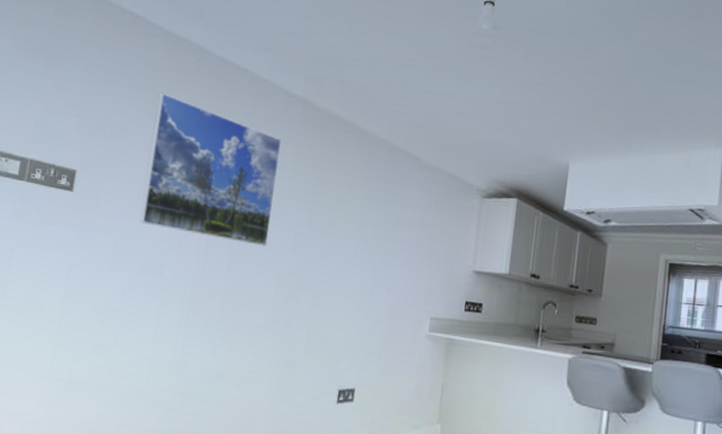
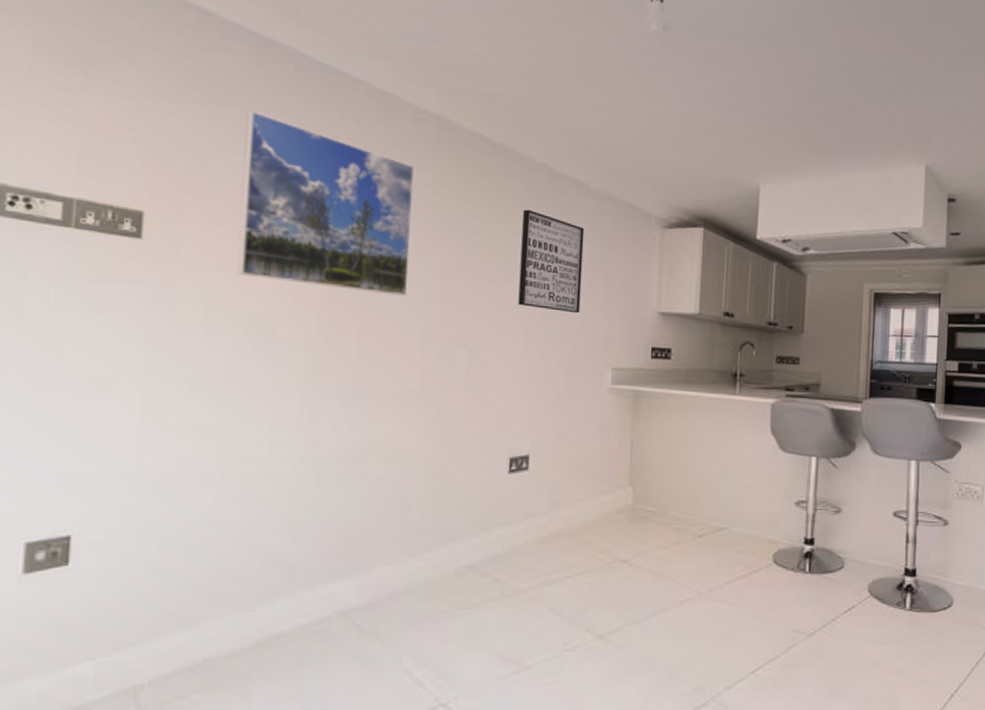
wall art: none [355,178,415,269] -> present [518,209,585,314]

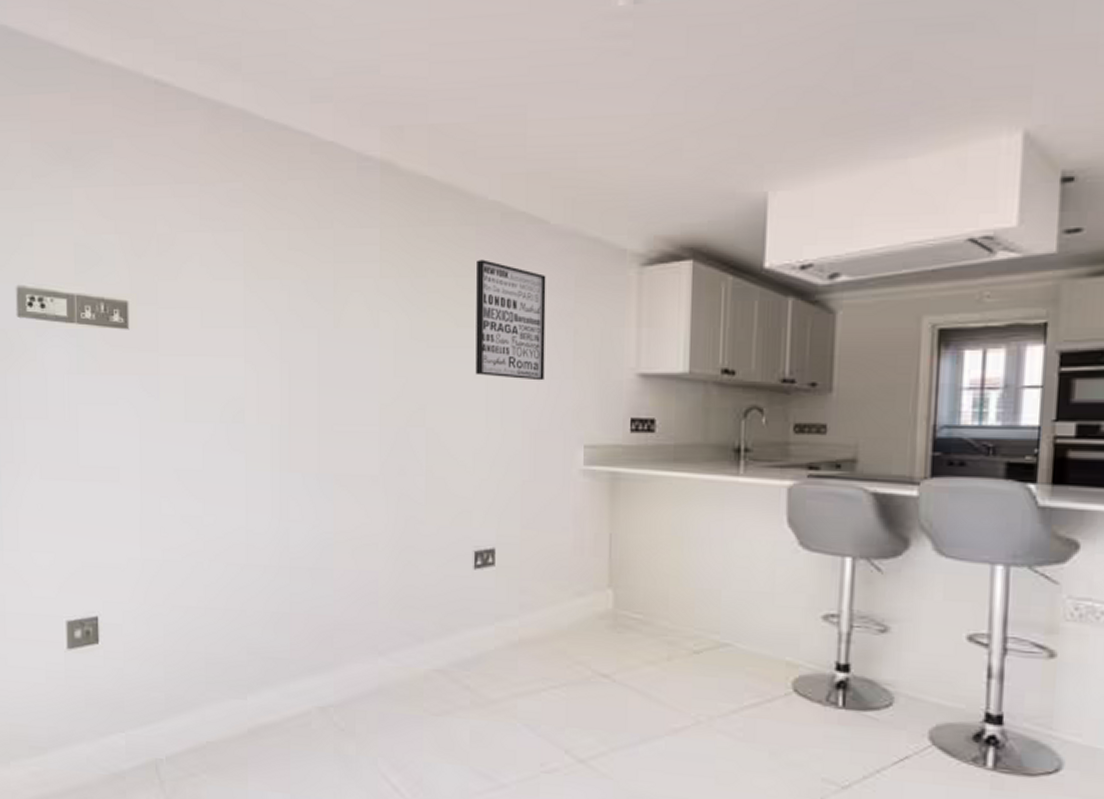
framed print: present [237,110,415,296] -> none [204,183,362,371]

